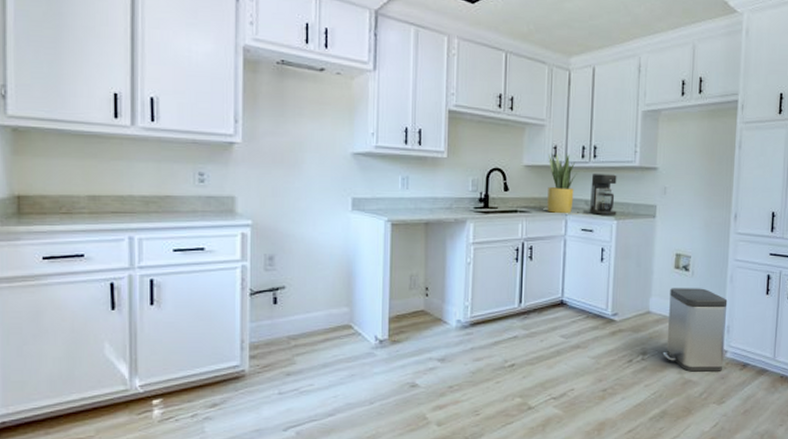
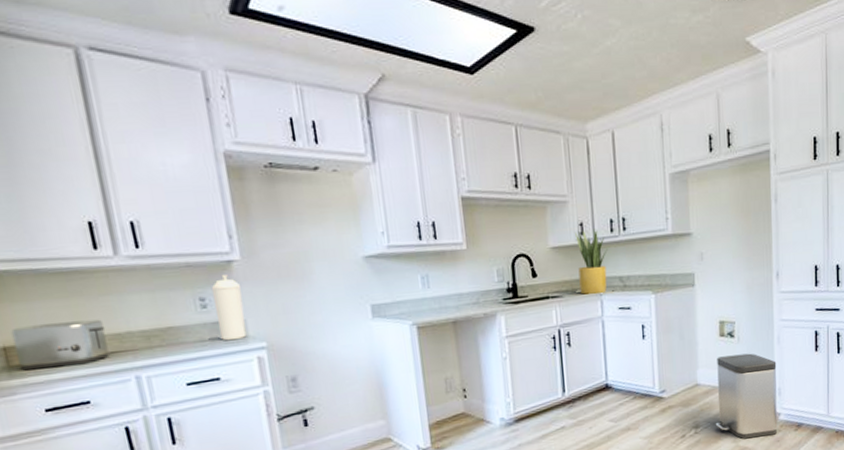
toaster: none [28,178,111,220] -> present [11,319,109,371]
canister: none [211,155,238,215] -> present [211,275,247,341]
coffee maker: present [589,174,617,215] -> none [623,246,654,291]

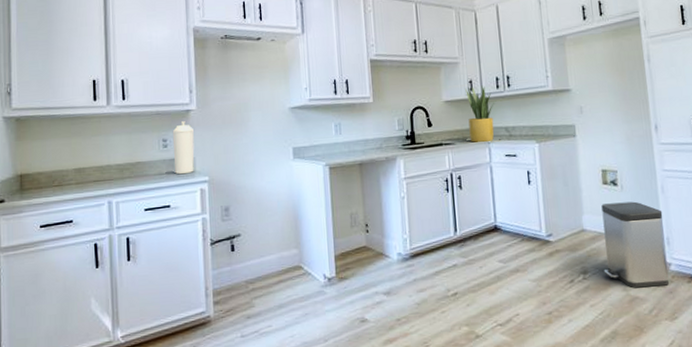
toaster: present [11,319,109,371] -> none [28,154,93,194]

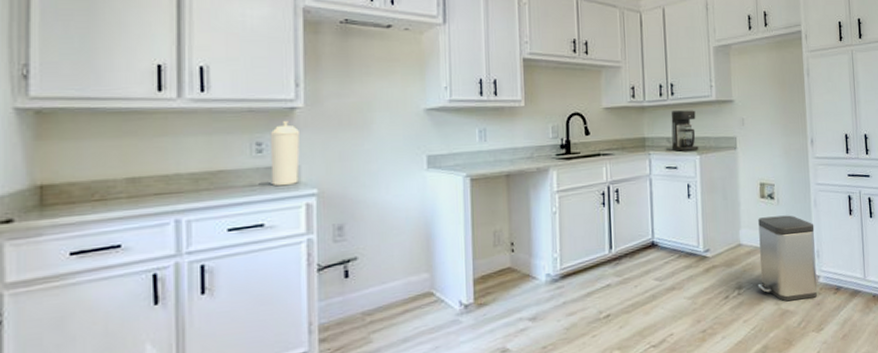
planter: present [465,85,495,143] -> none [627,92,658,154]
coffee maker: none [508,100,538,140] -> present [671,110,699,151]

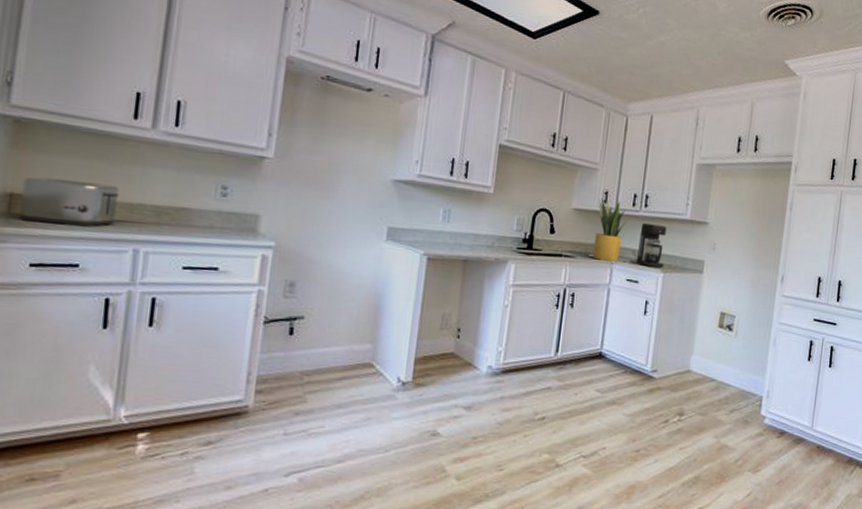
toaster: none [53,160,153,211] -> present [19,176,120,227]
canister: present [270,121,301,187] -> none [232,169,267,234]
planter: none [627,92,658,154] -> present [593,199,628,263]
pedal bin: present [757,215,818,302] -> none [700,347,769,438]

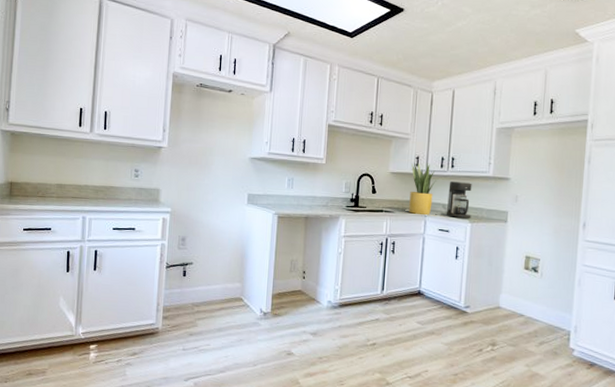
toaster: present [19,176,120,227] -> none [16,170,73,203]

